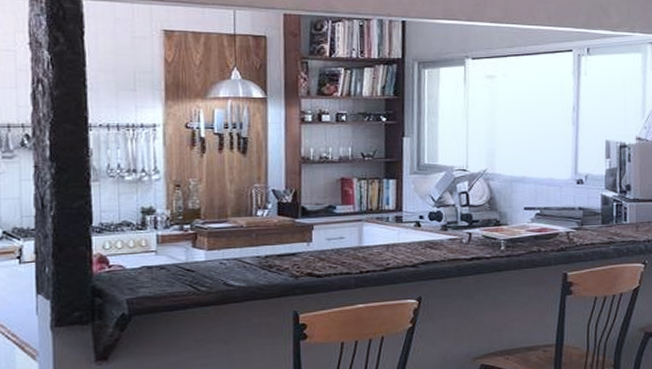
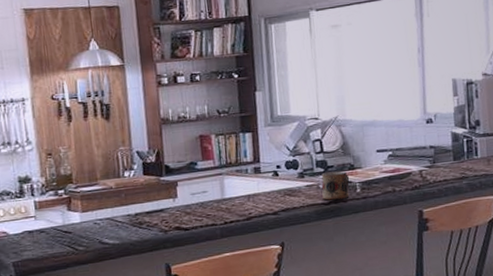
mug: none [465,226,494,256] -> present [321,171,349,201]

